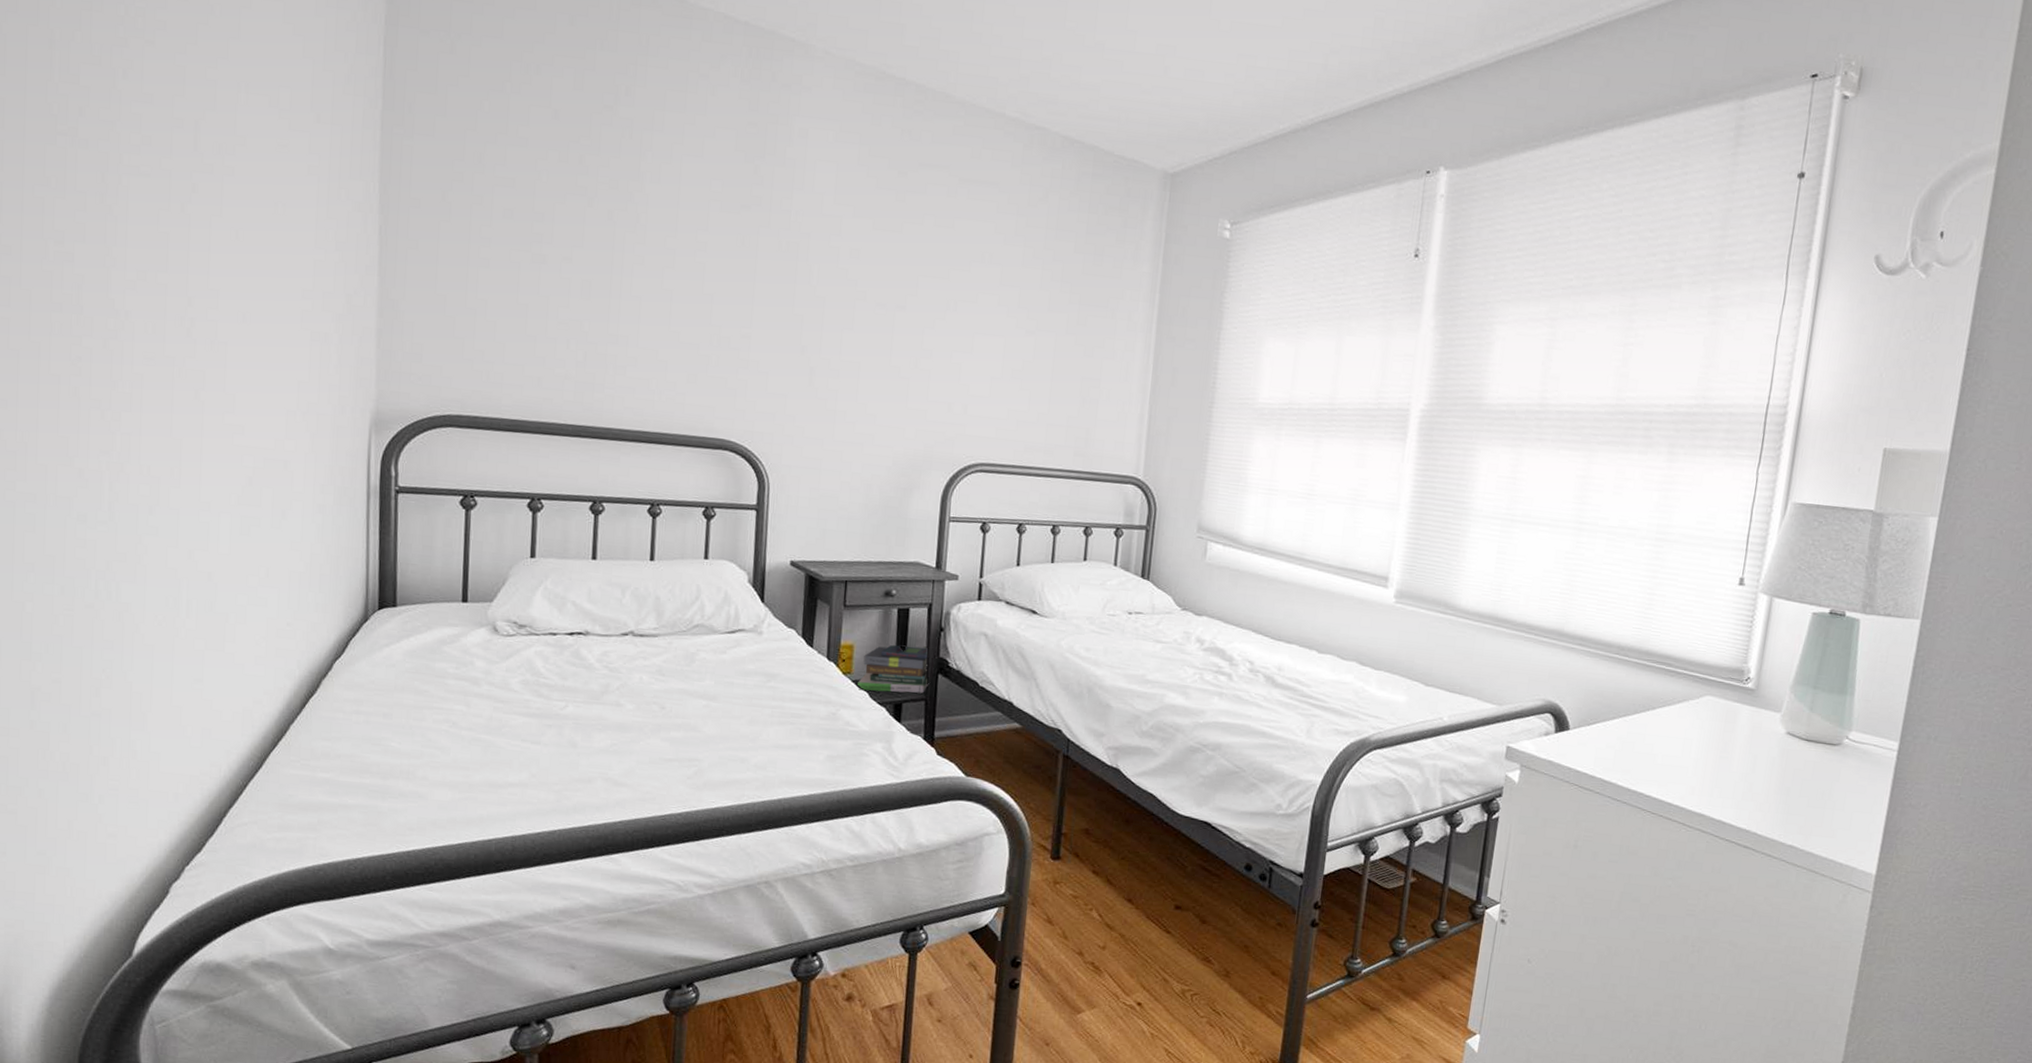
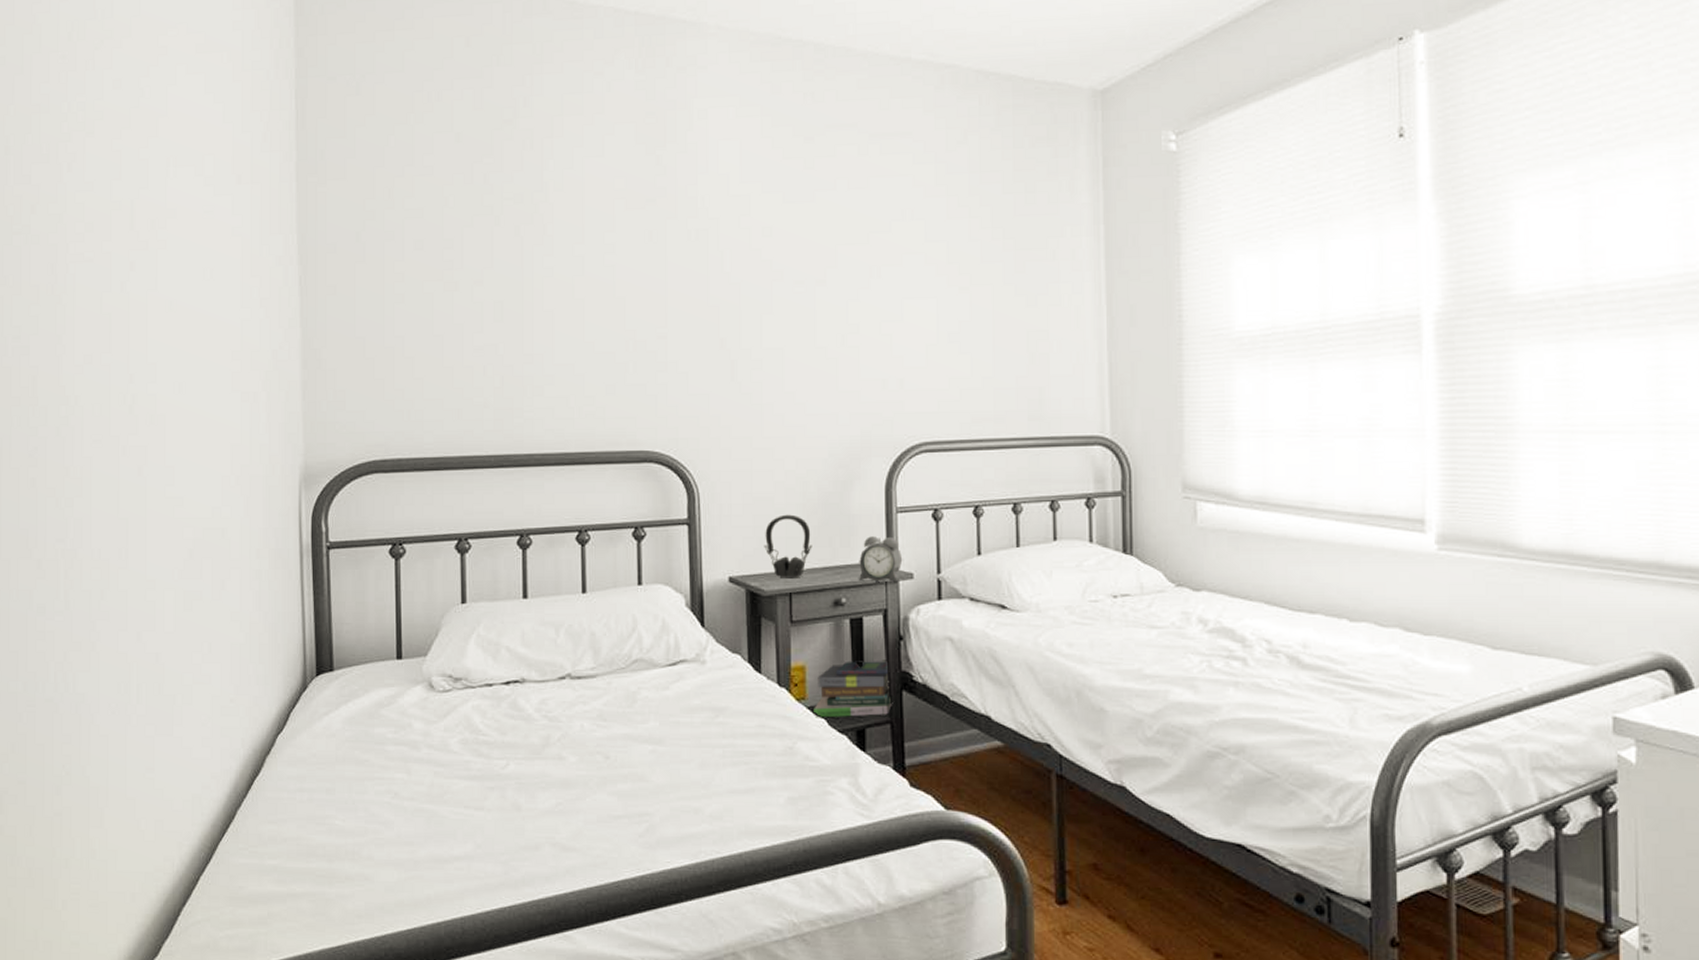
headphones: none [826,511,870,568] -> present [764,514,812,577]
alarm clock: none [910,539,951,582] -> present [859,536,903,583]

